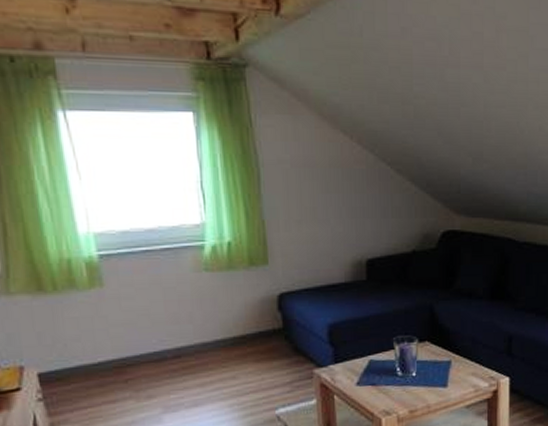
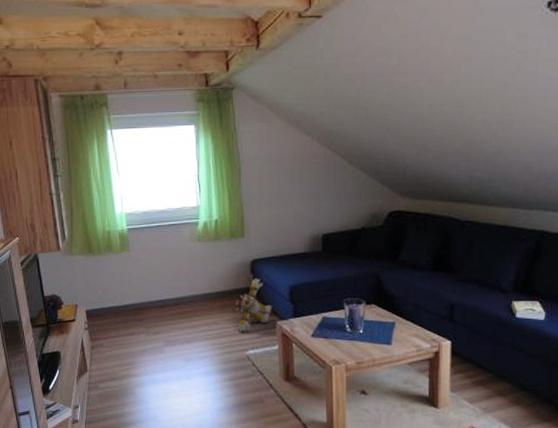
plush toy: none [258,316,307,387] -> present [235,278,272,333]

